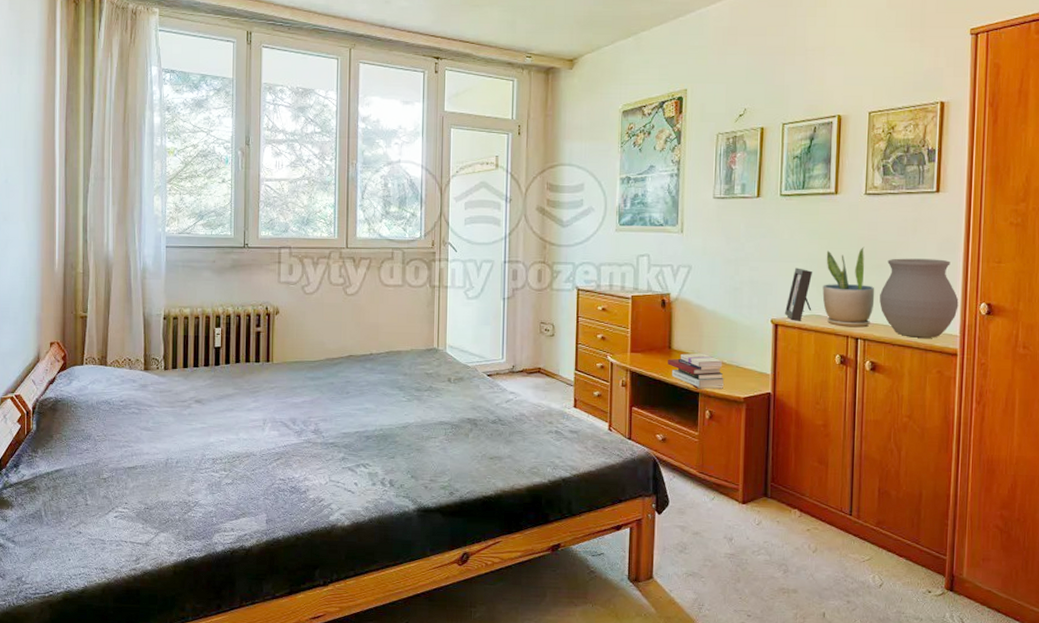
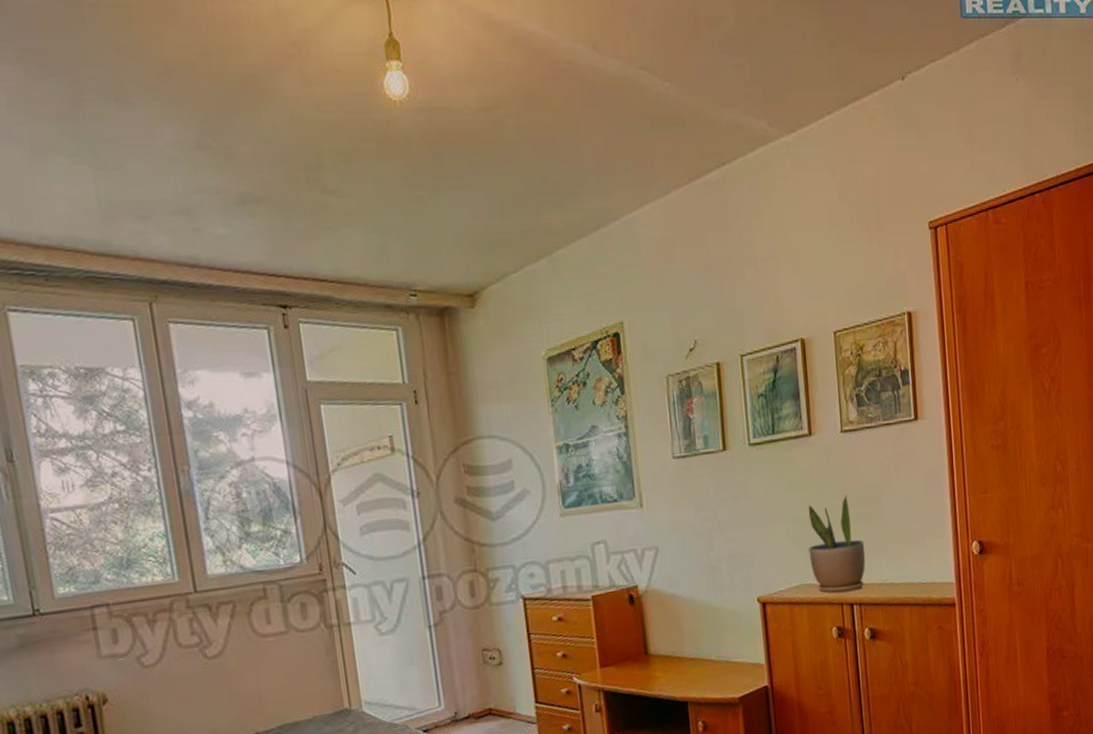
books: present [668,353,725,389] -> none [646,652,715,698]
picture frame: present [784,268,812,321] -> none [770,530,801,596]
vase: present [880,258,959,338] -> none [870,497,951,593]

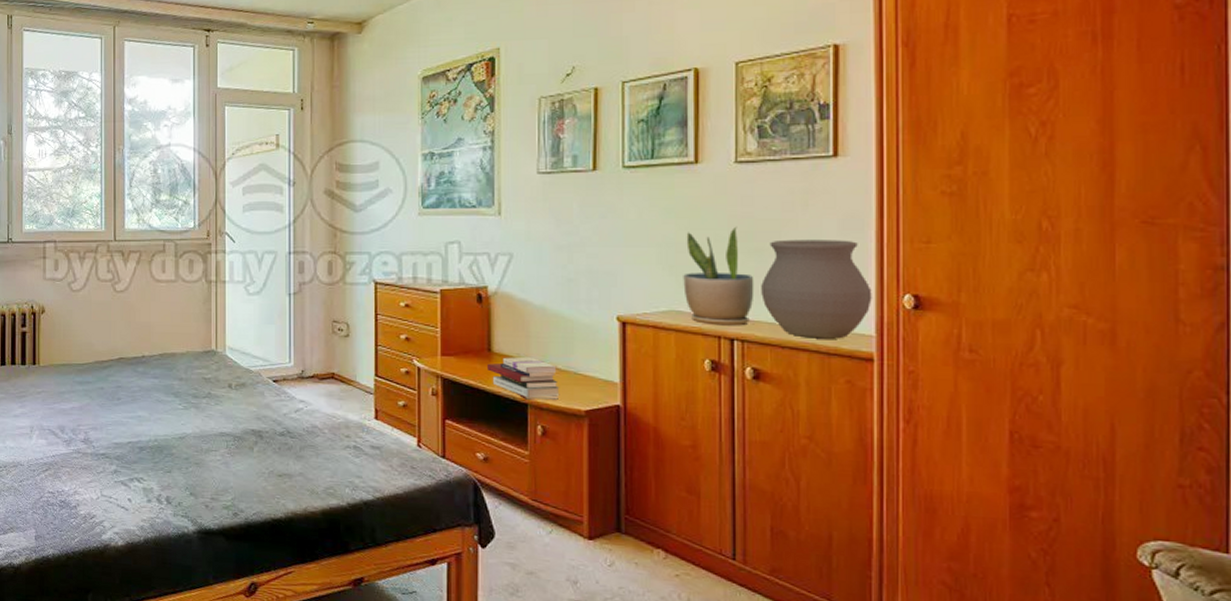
books: none [646,652,715,698] -> present [487,356,560,400]
vase: none [870,497,951,593] -> present [761,239,872,339]

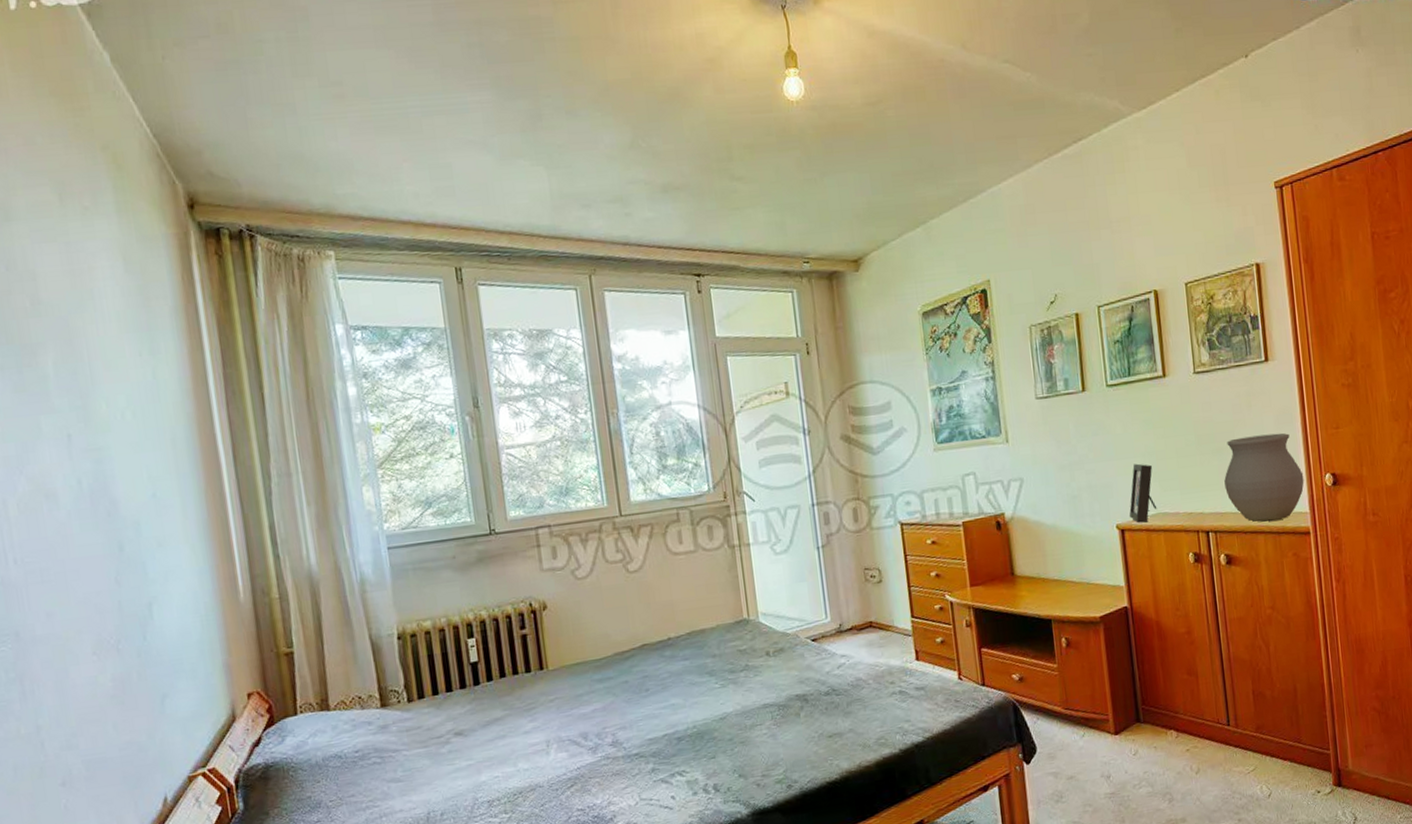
books: present [487,356,560,400] -> none [1012,574,1078,616]
picture frame: none [633,253,670,318] -> present [1129,463,1157,523]
potted plant: present [683,226,754,326] -> none [1163,430,1220,522]

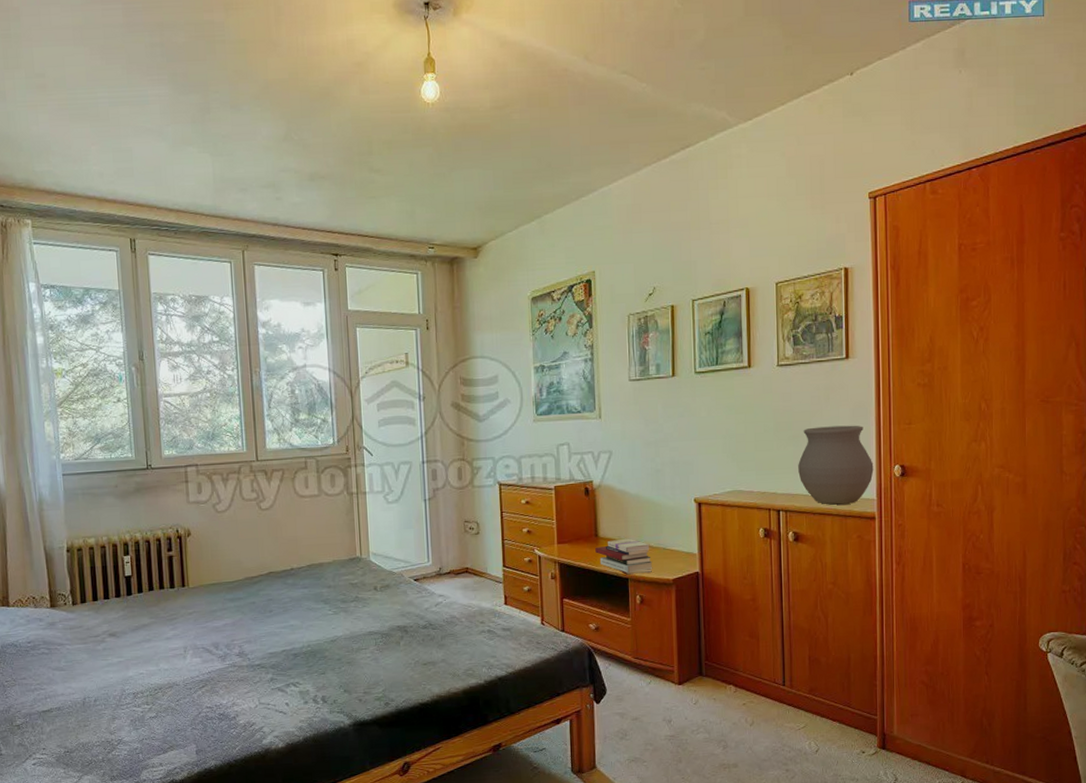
books: none [1012,574,1078,616] -> present [595,538,653,575]
picture frame: present [1129,463,1157,523] -> none [706,444,733,498]

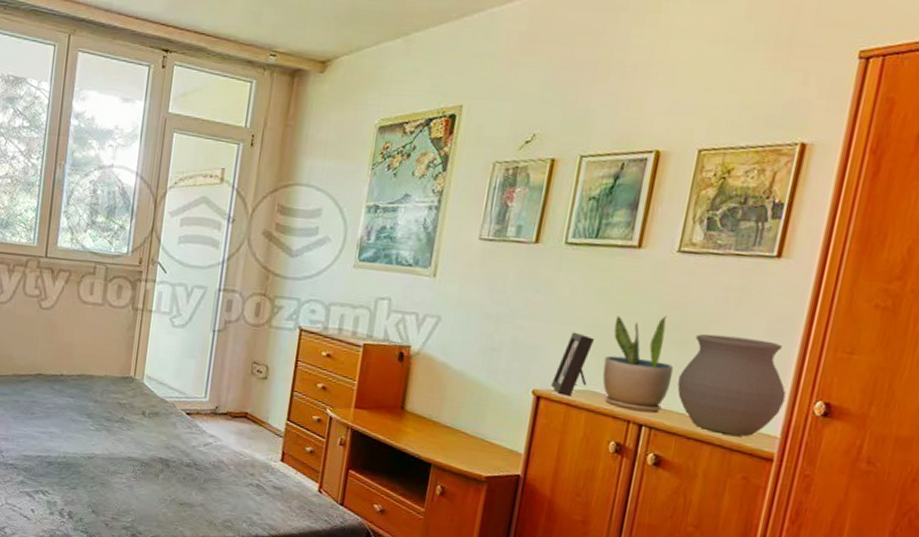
books: present [595,538,653,575] -> none [398,416,466,463]
picture frame: none [706,444,733,498] -> present [550,332,594,397]
potted plant: none [742,418,793,500] -> present [602,315,674,413]

